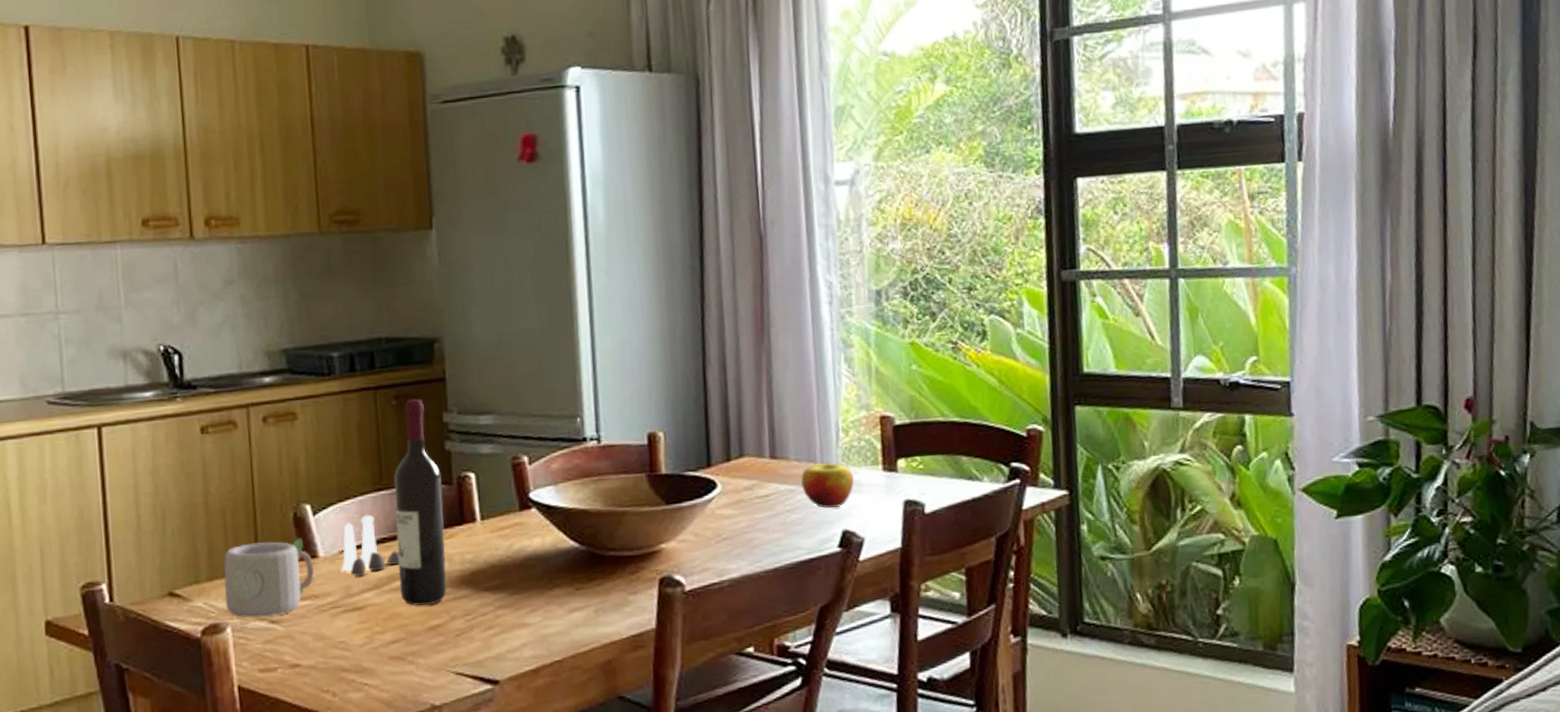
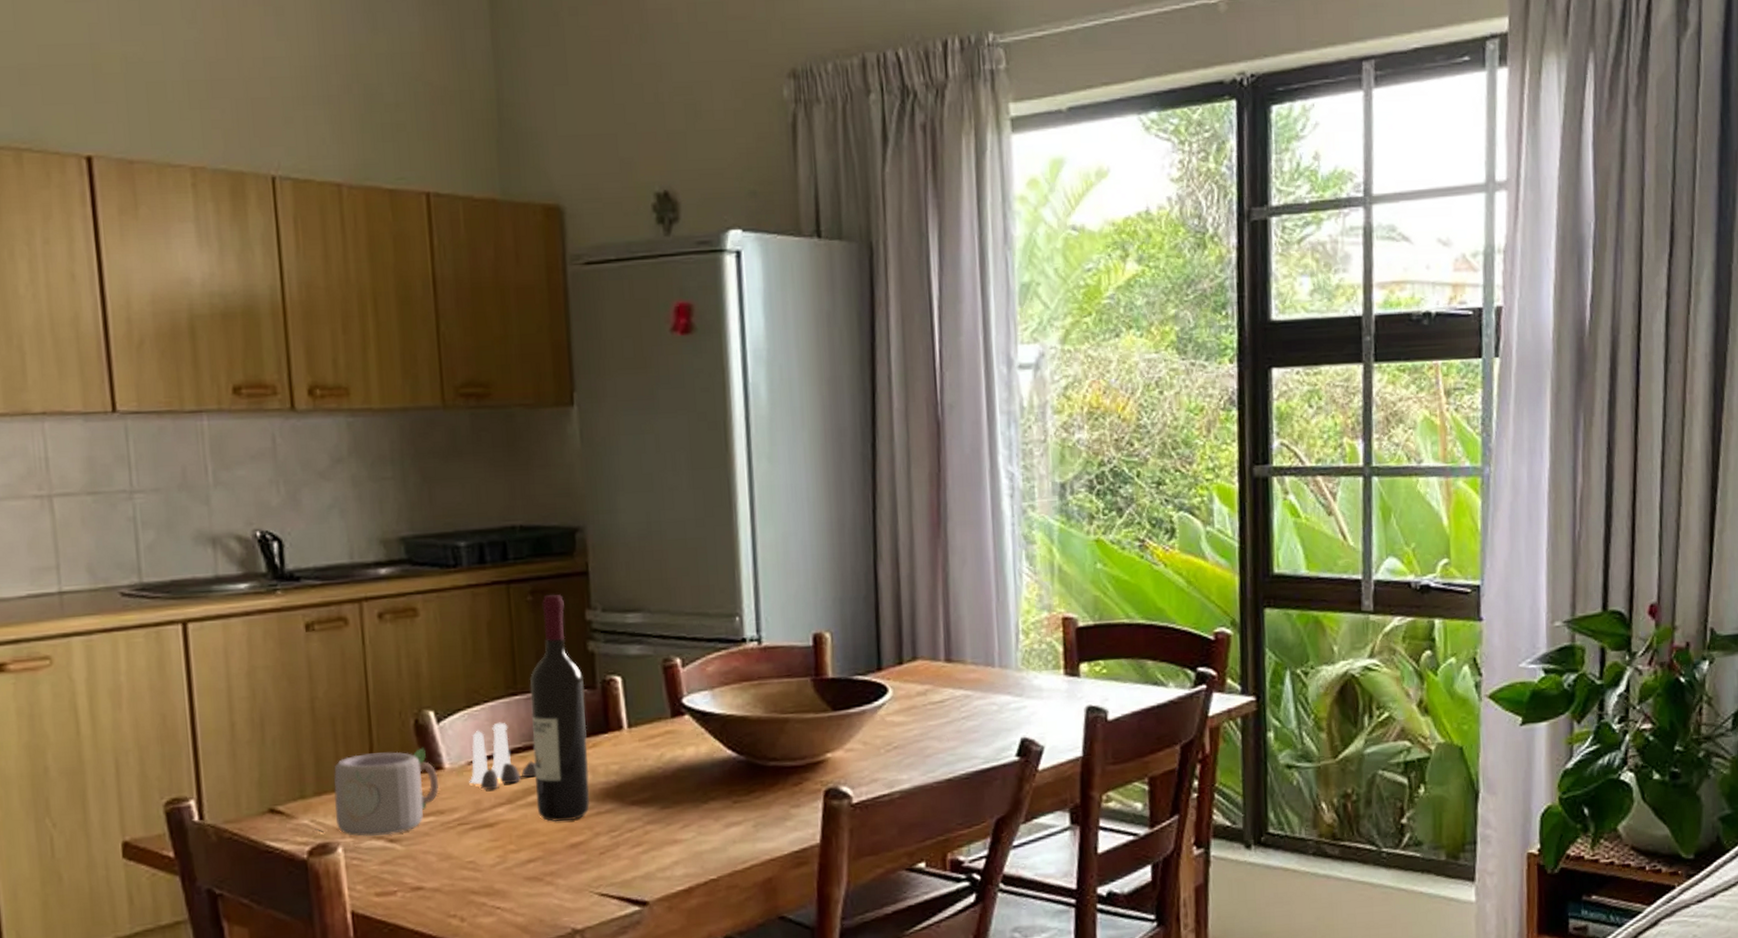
apple: present [800,463,854,509] -> none [977,667,1034,716]

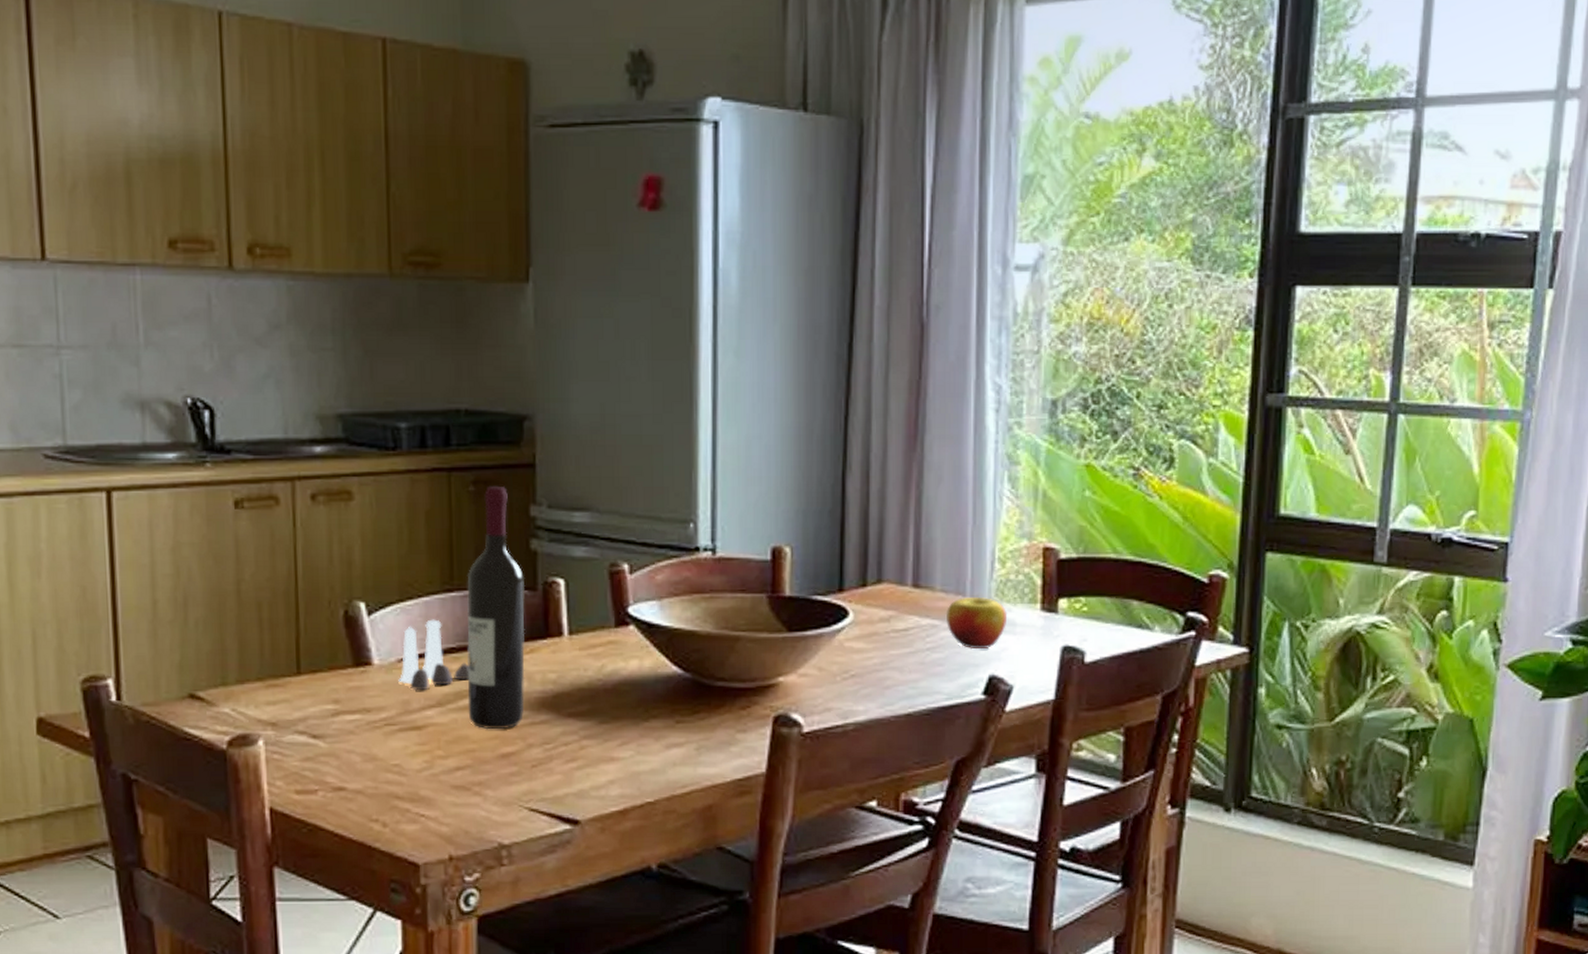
mug: present [315,747,439,837] -> none [235,640,367,730]
apple: none [977,667,1034,716] -> present [945,598,1008,650]

